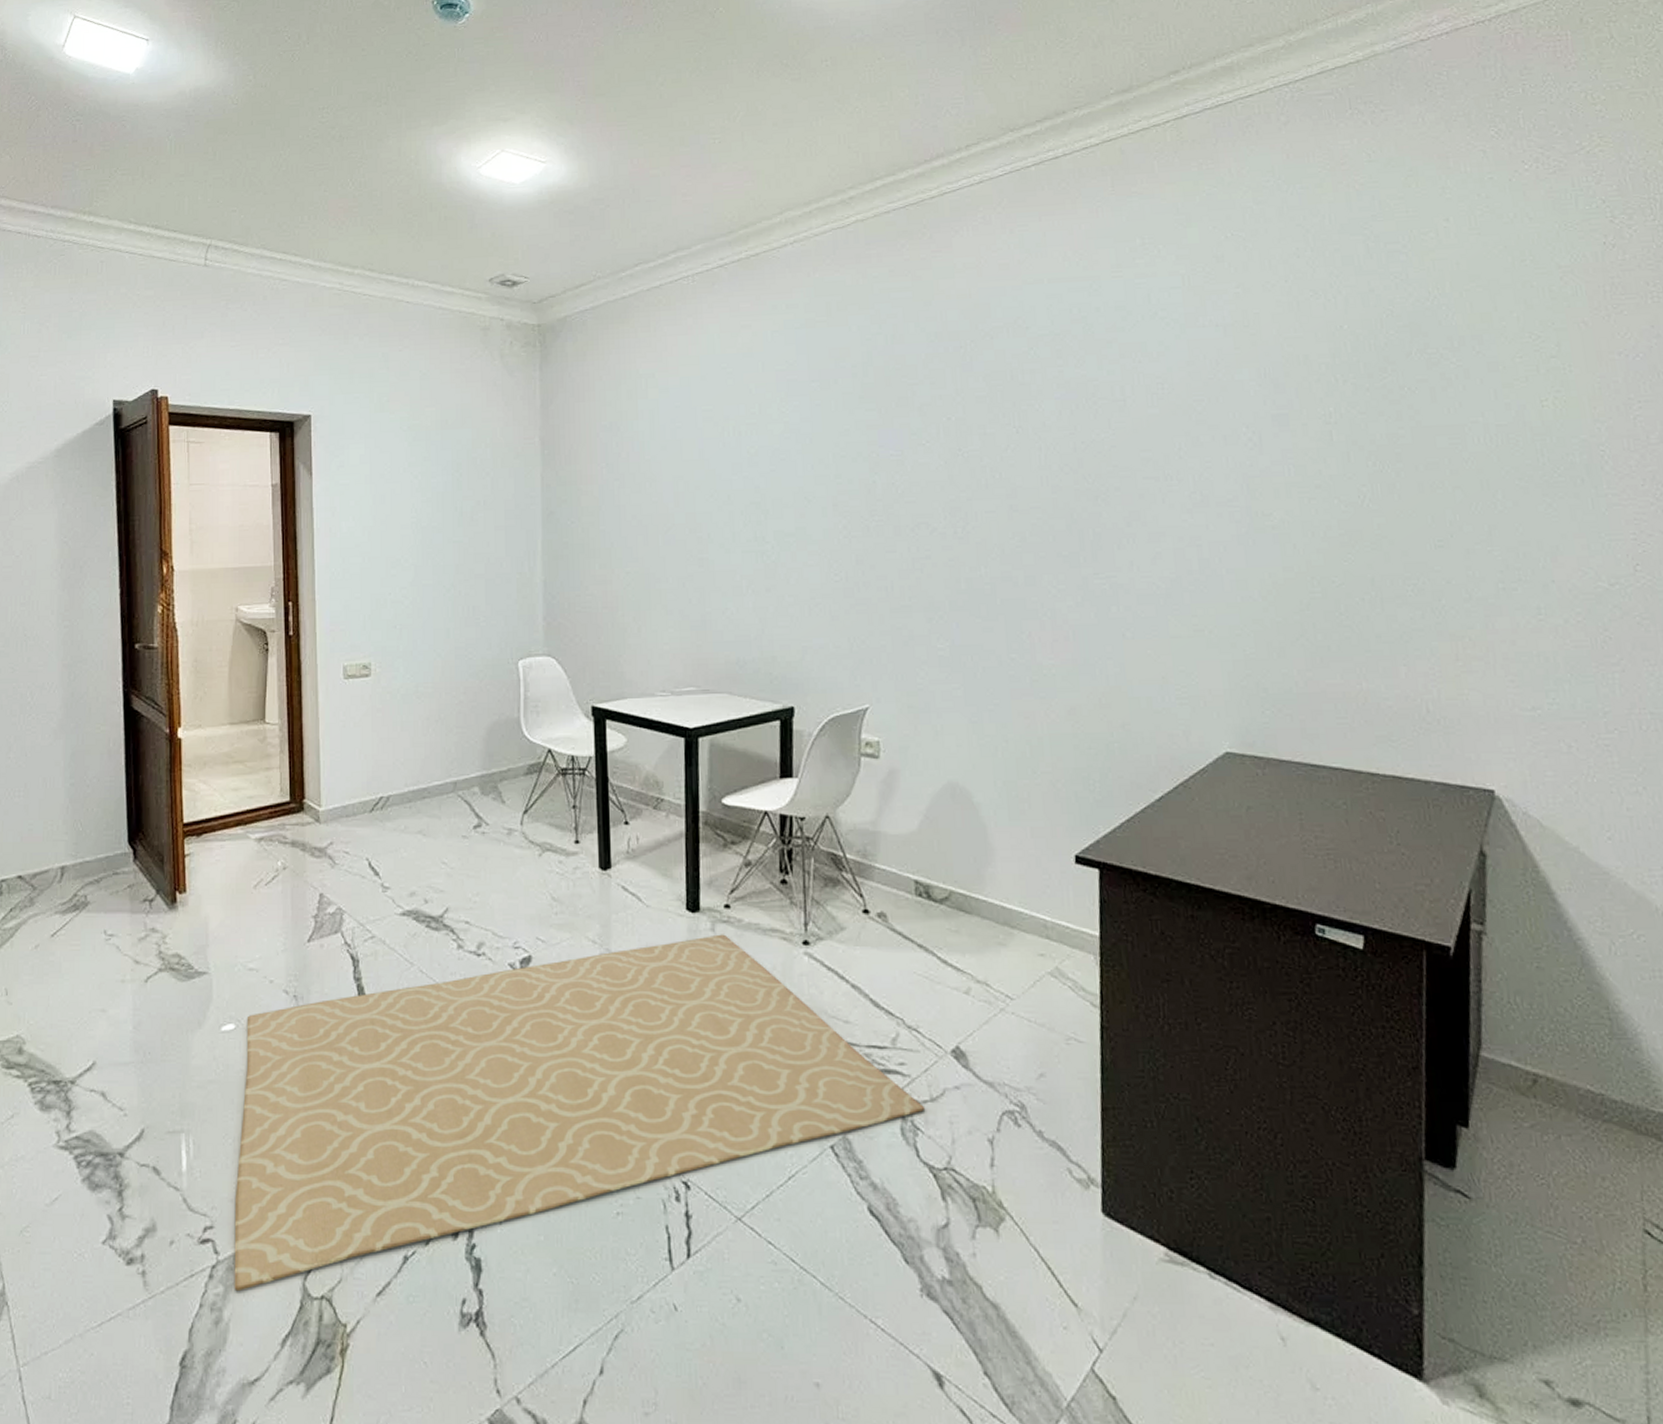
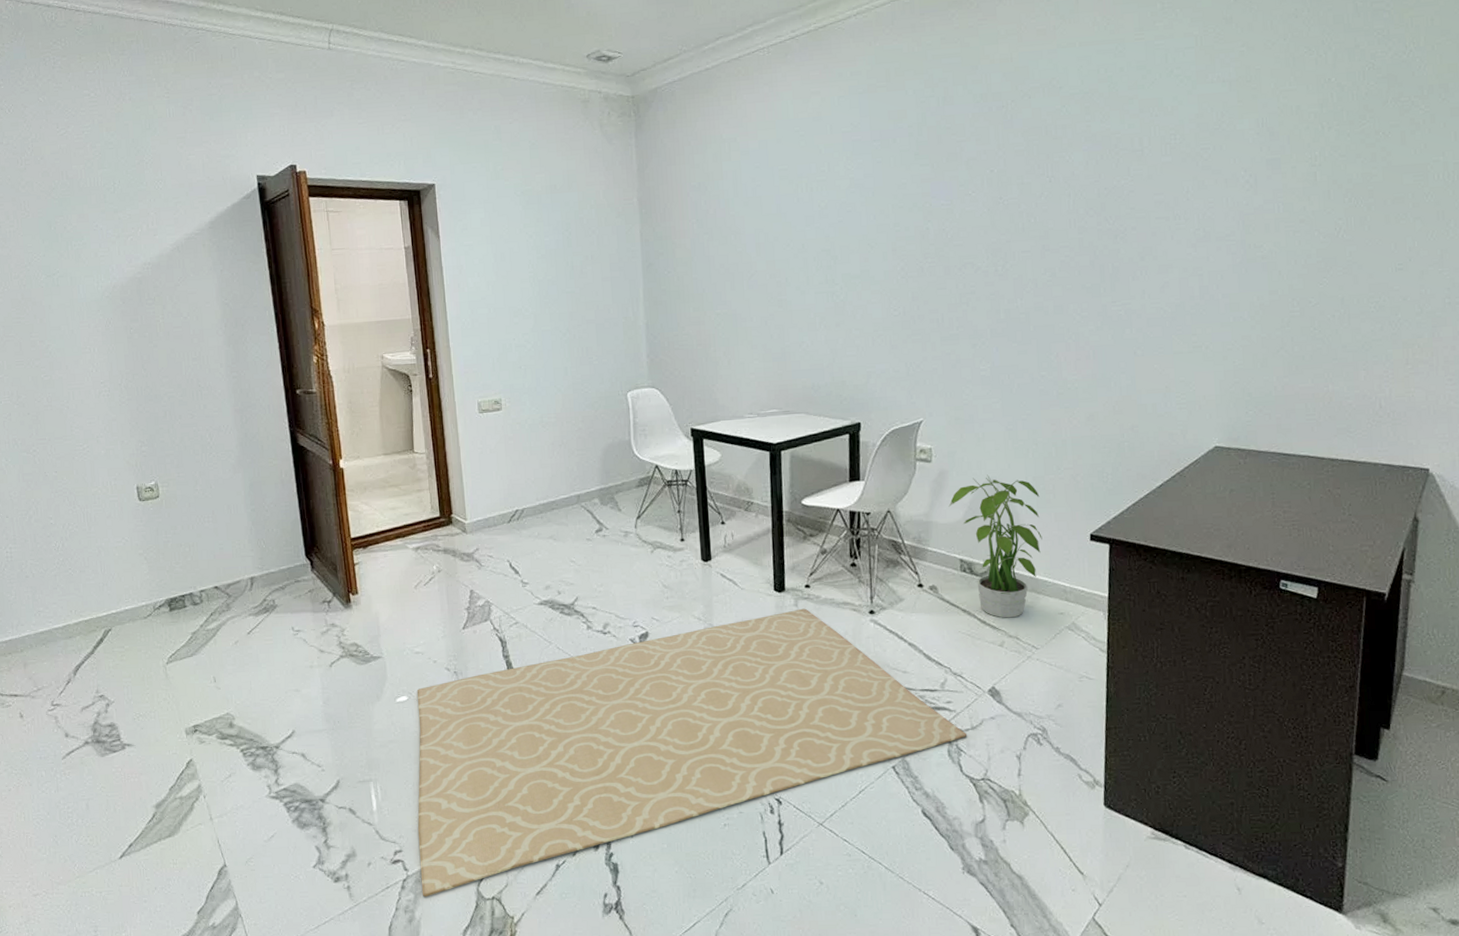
potted plant: none [900,776,1016,958] -> present [948,474,1042,618]

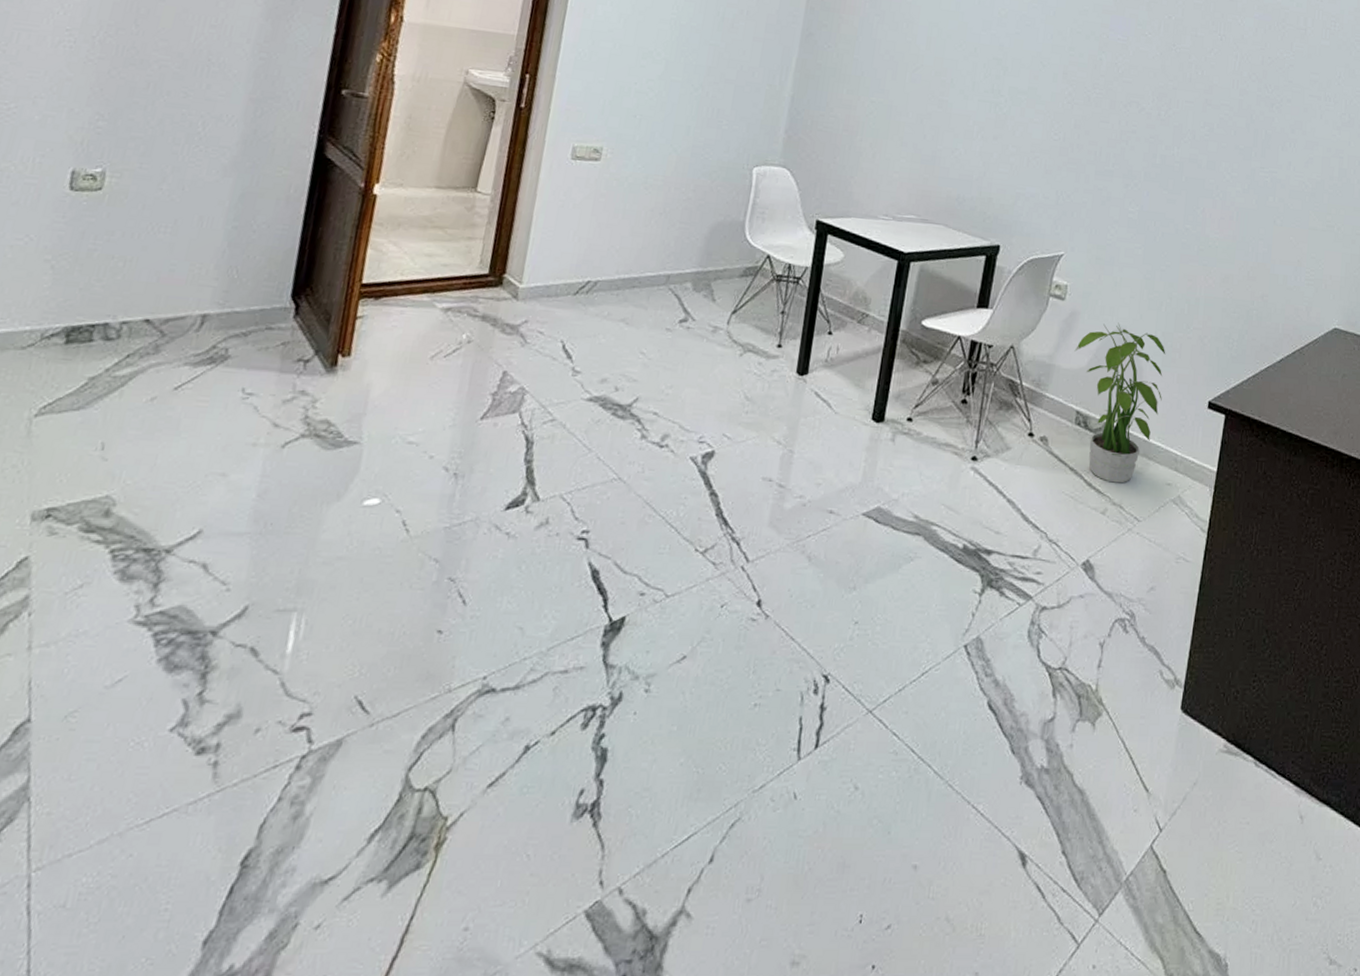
rug: present [416,608,966,898] -> none [323,444,1051,784]

